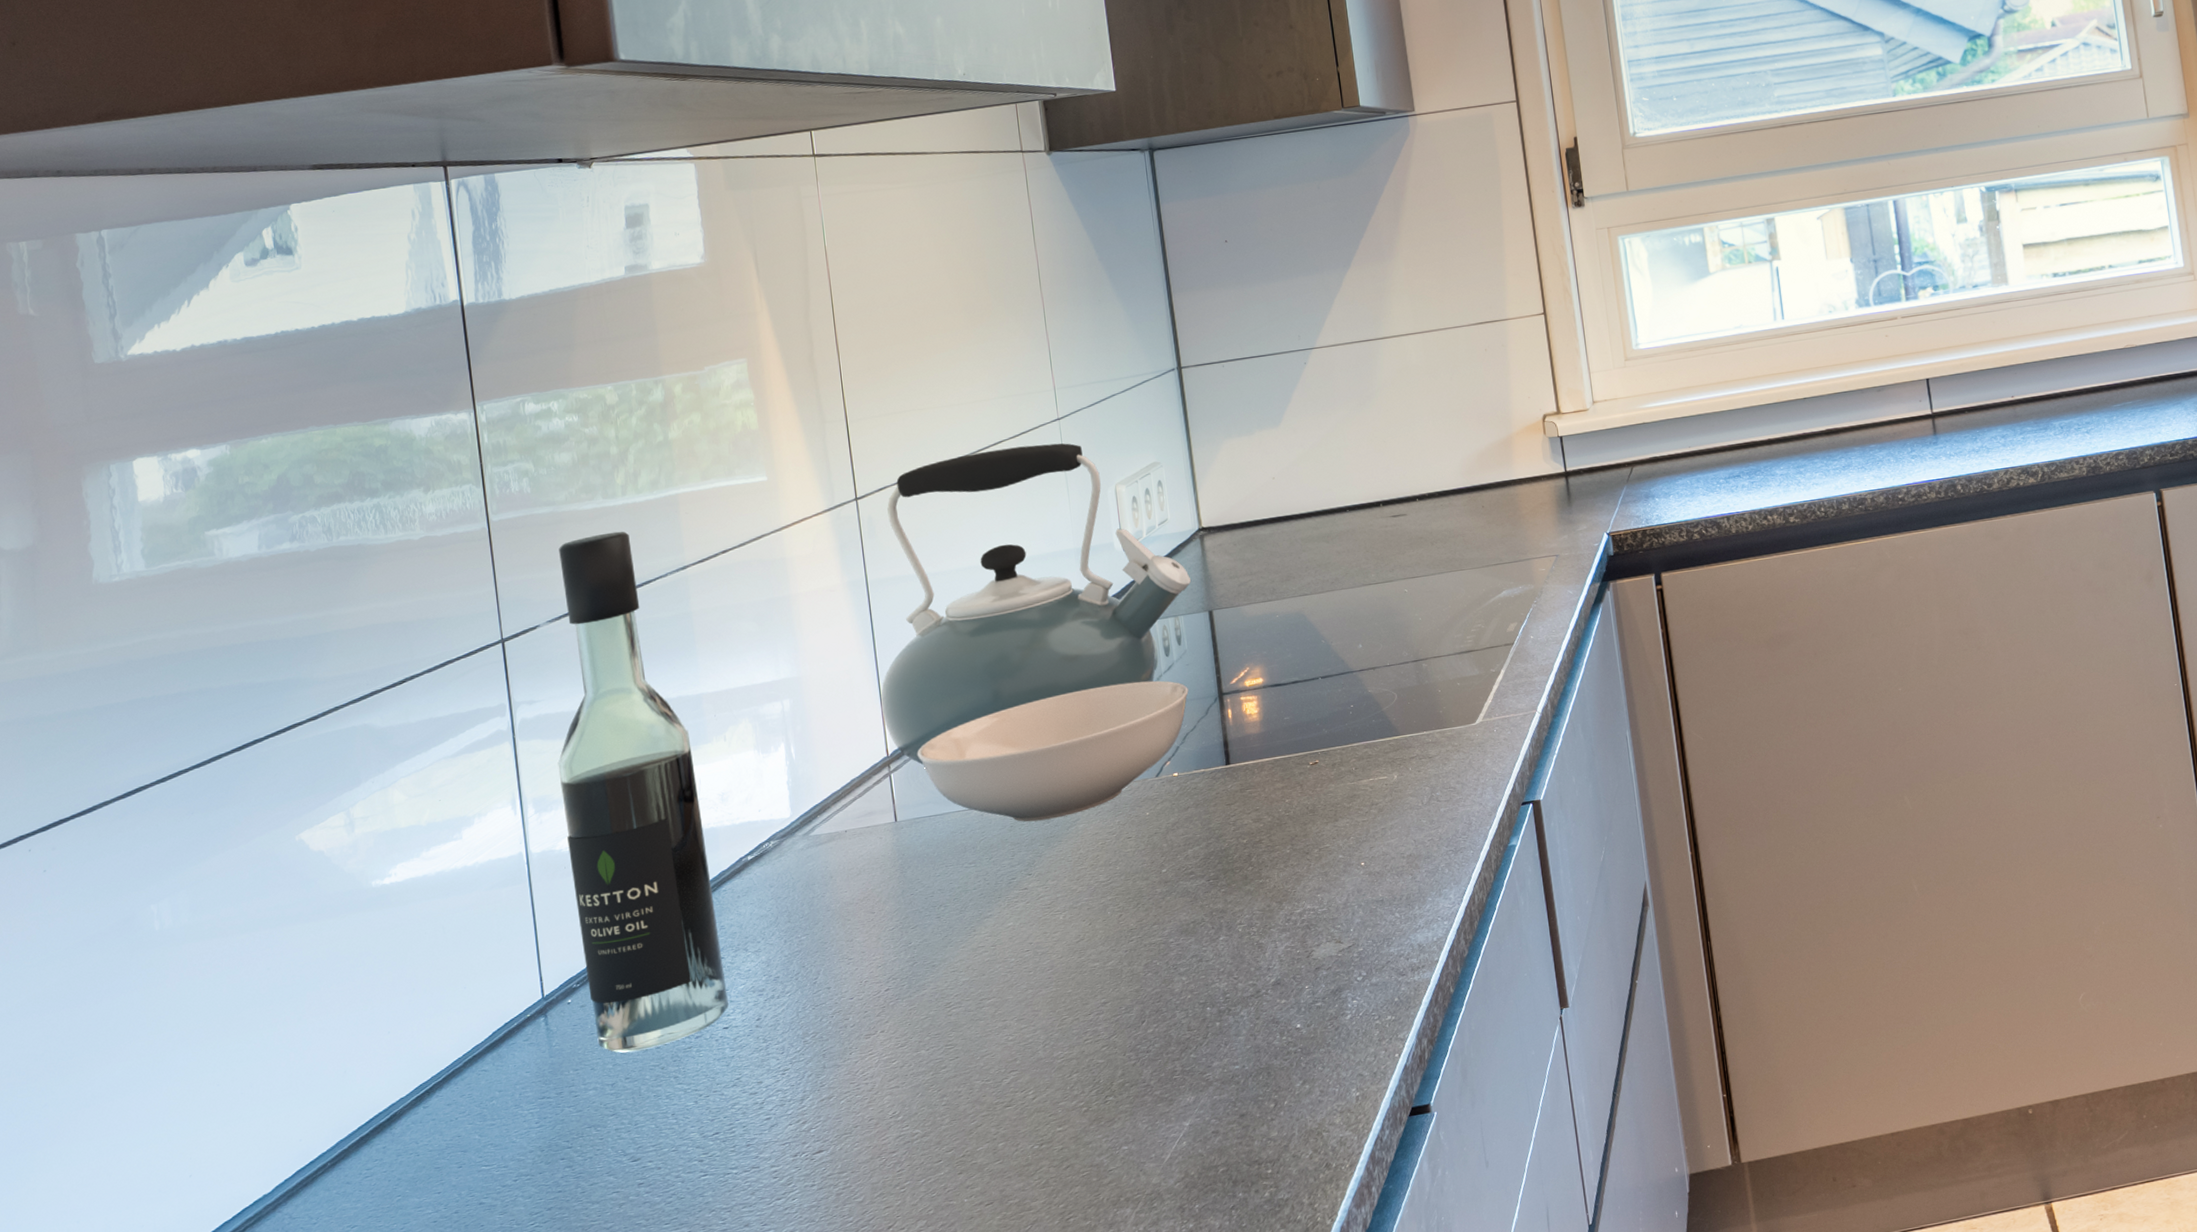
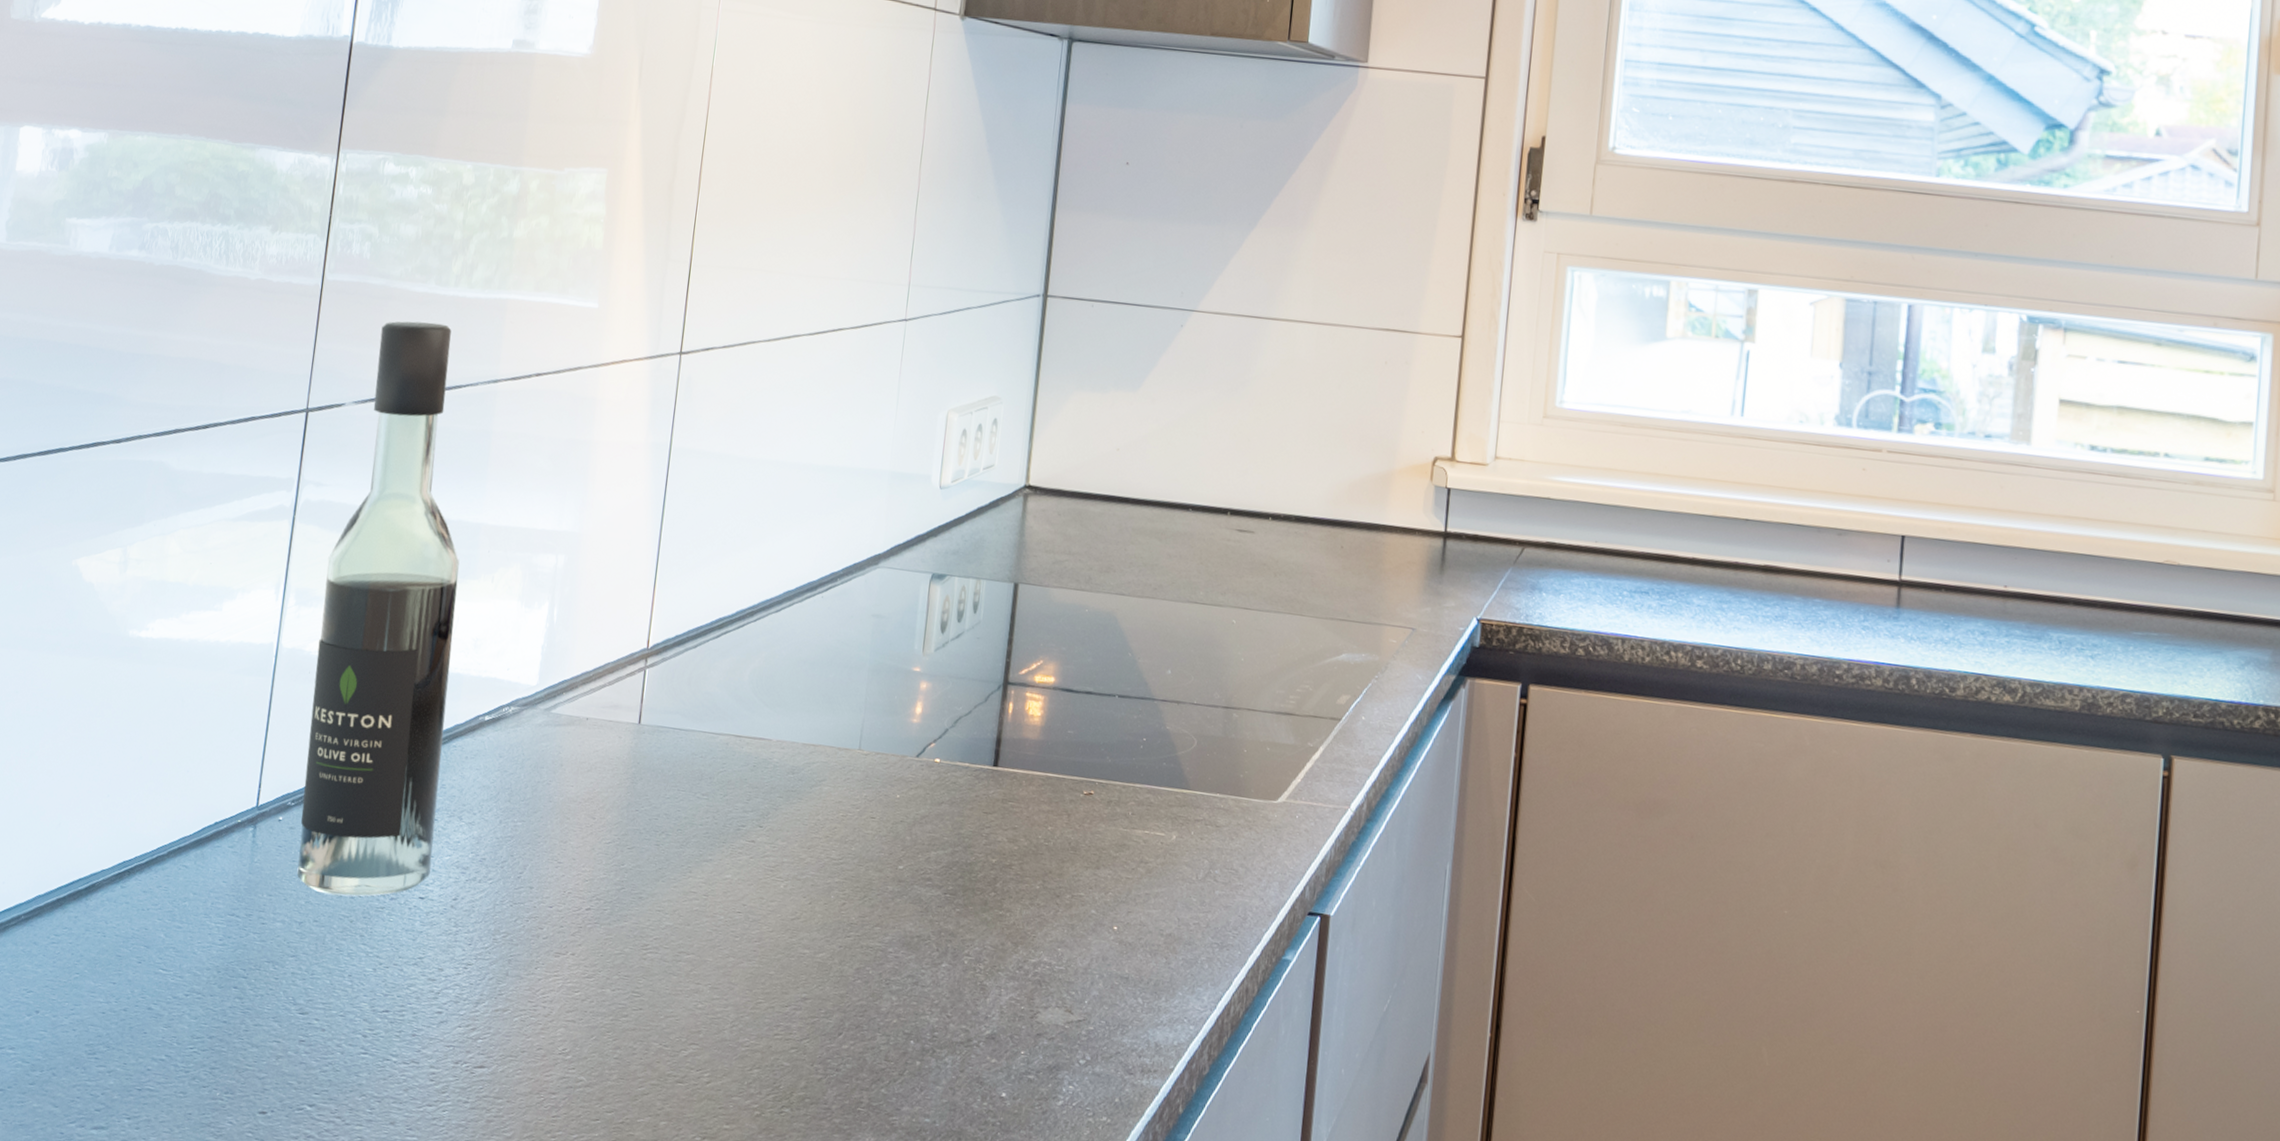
kettle: present [881,443,1192,765] -> none [653,333,1004,668]
bowl: present [917,680,1189,822] -> none [677,631,973,773]

